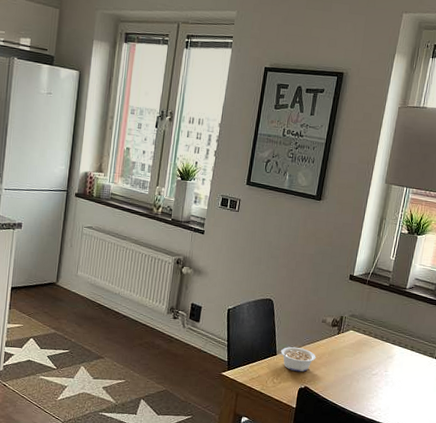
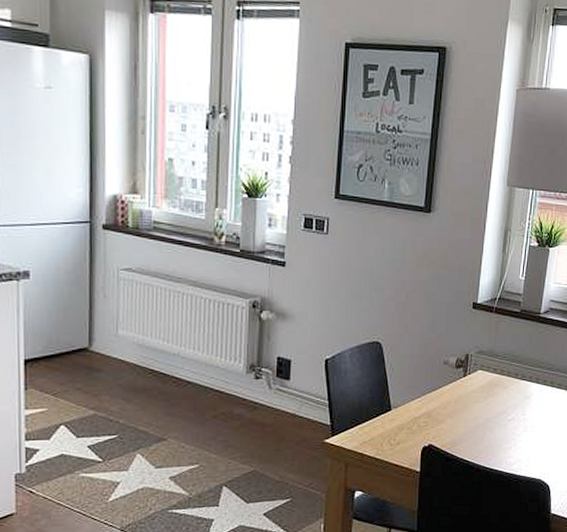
legume: present [278,346,316,372] -> none [394,397,440,428]

